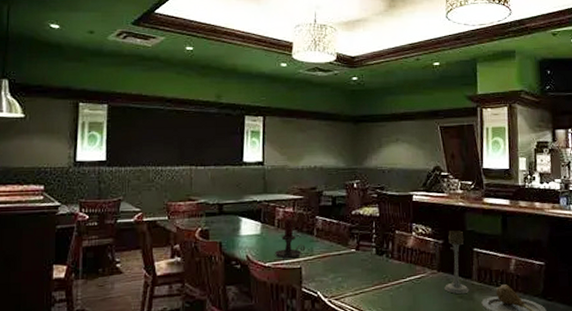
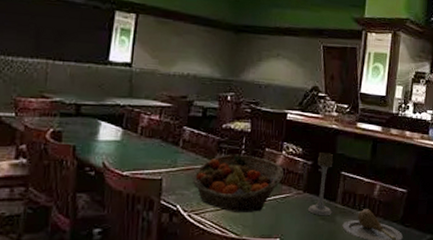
candle holder: present [275,218,306,259] -> none [135,126,169,169]
fruit basket: none [328,238,416,296] -> present [191,154,284,212]

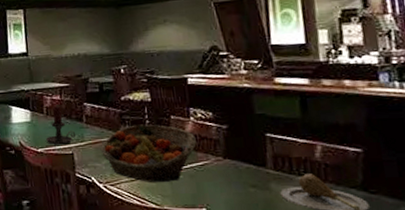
candle holder: none [135,126,169,169] -> present [46,106,76,145]
candle holder: present [307,151,334,216] -> none [232,113,264,184]

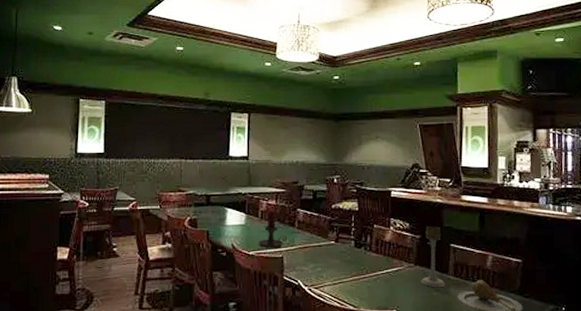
fruit basket: present [100,124,197,182] -> none [308,231,393,286]
candle holder: none [232,113,264,184] -> present [420,225,446,288]

